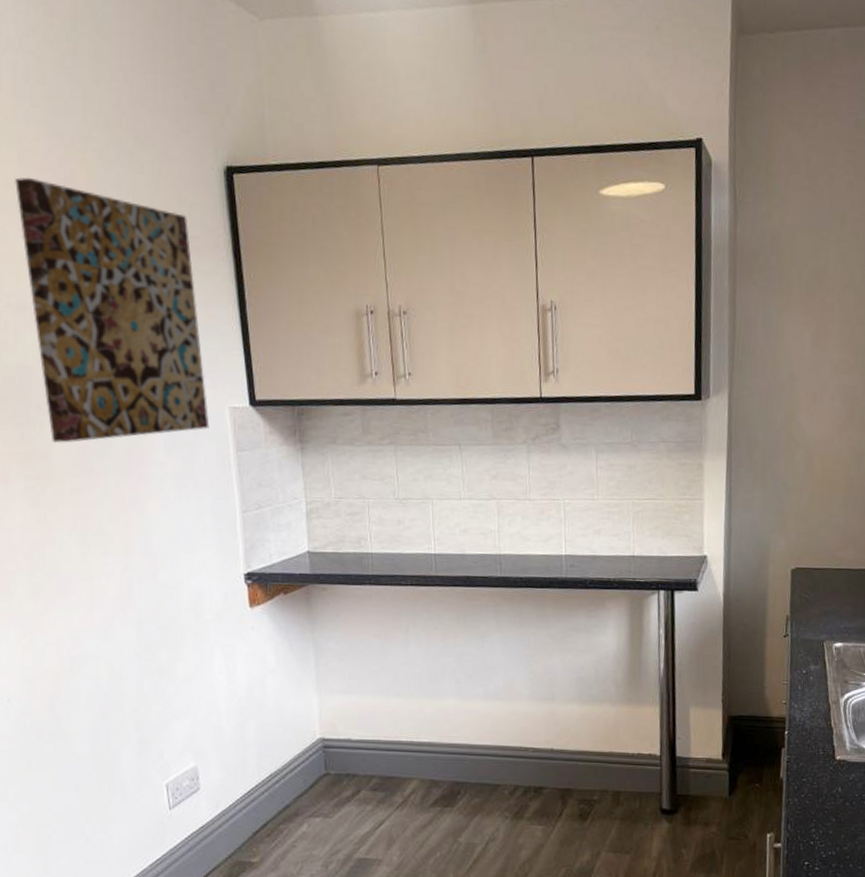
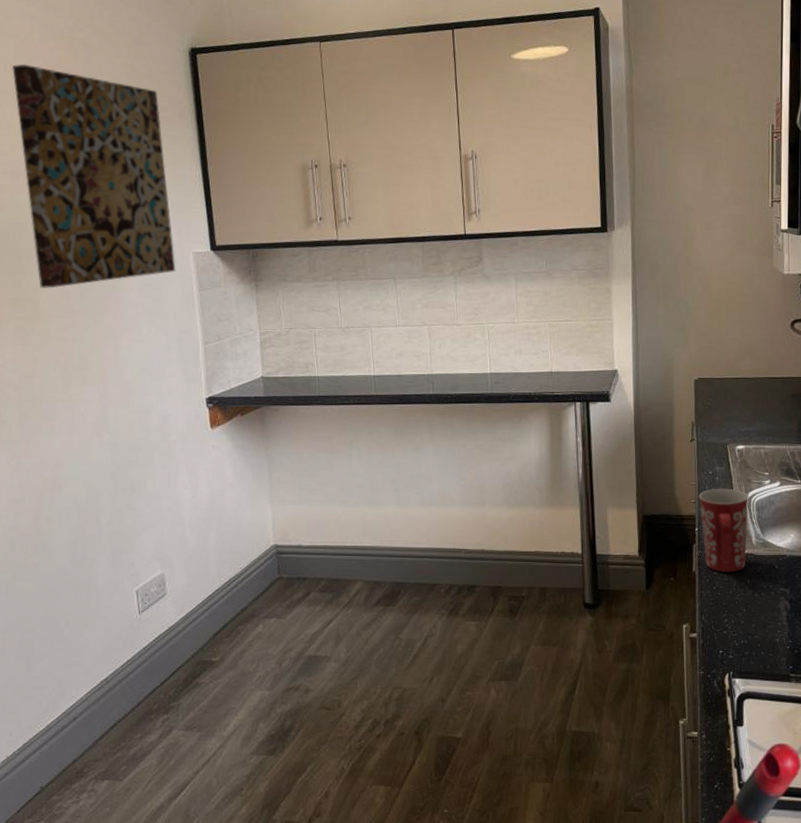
mug: none [790,688,845,779] -> present [698,488,749,572]

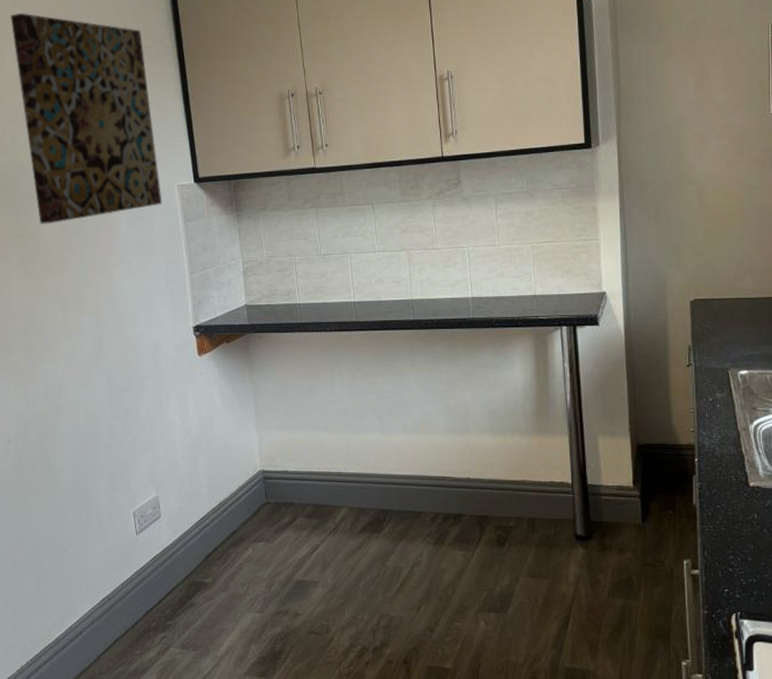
mug: present [698,488,749,572] -> none [698,416,755,506]

